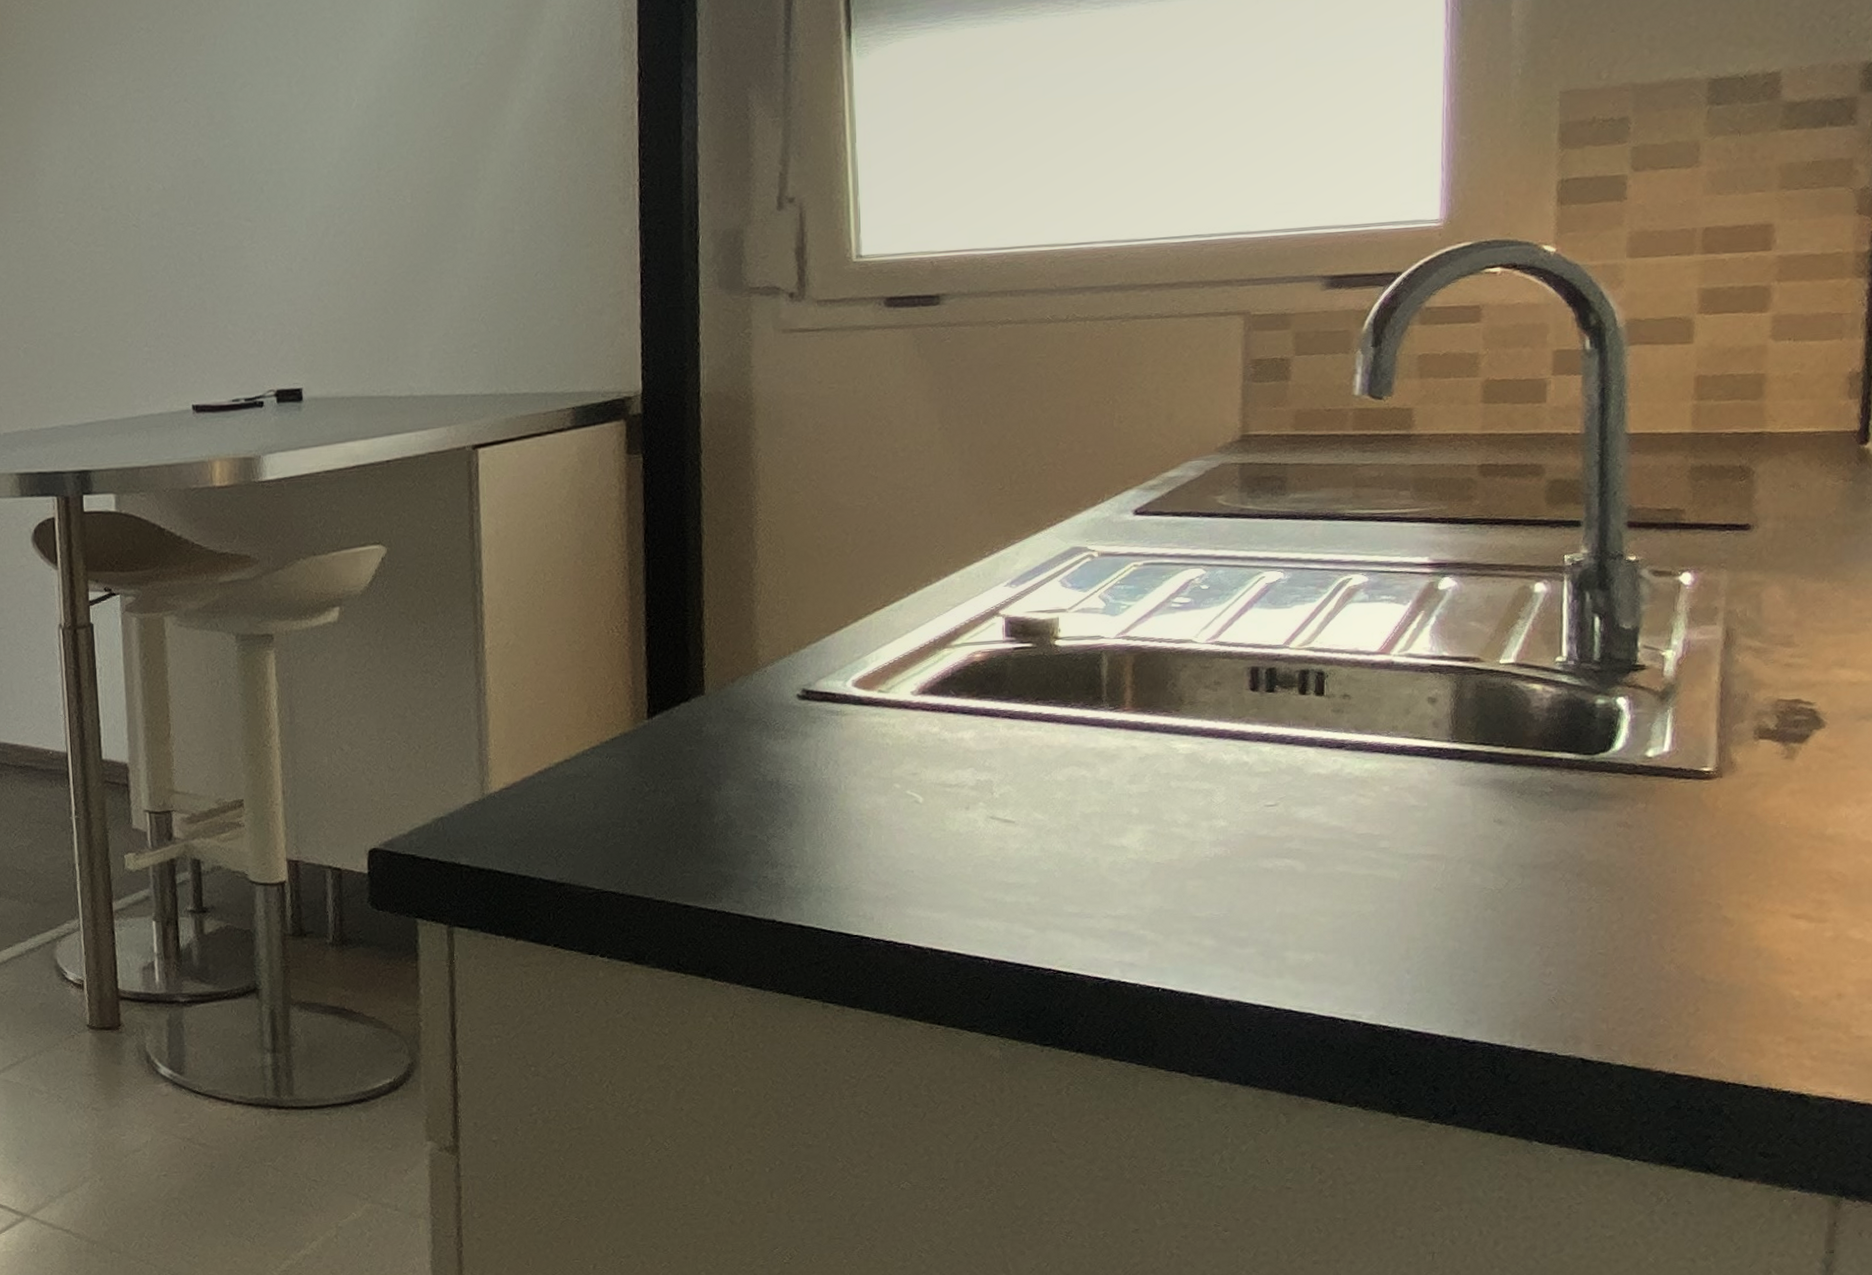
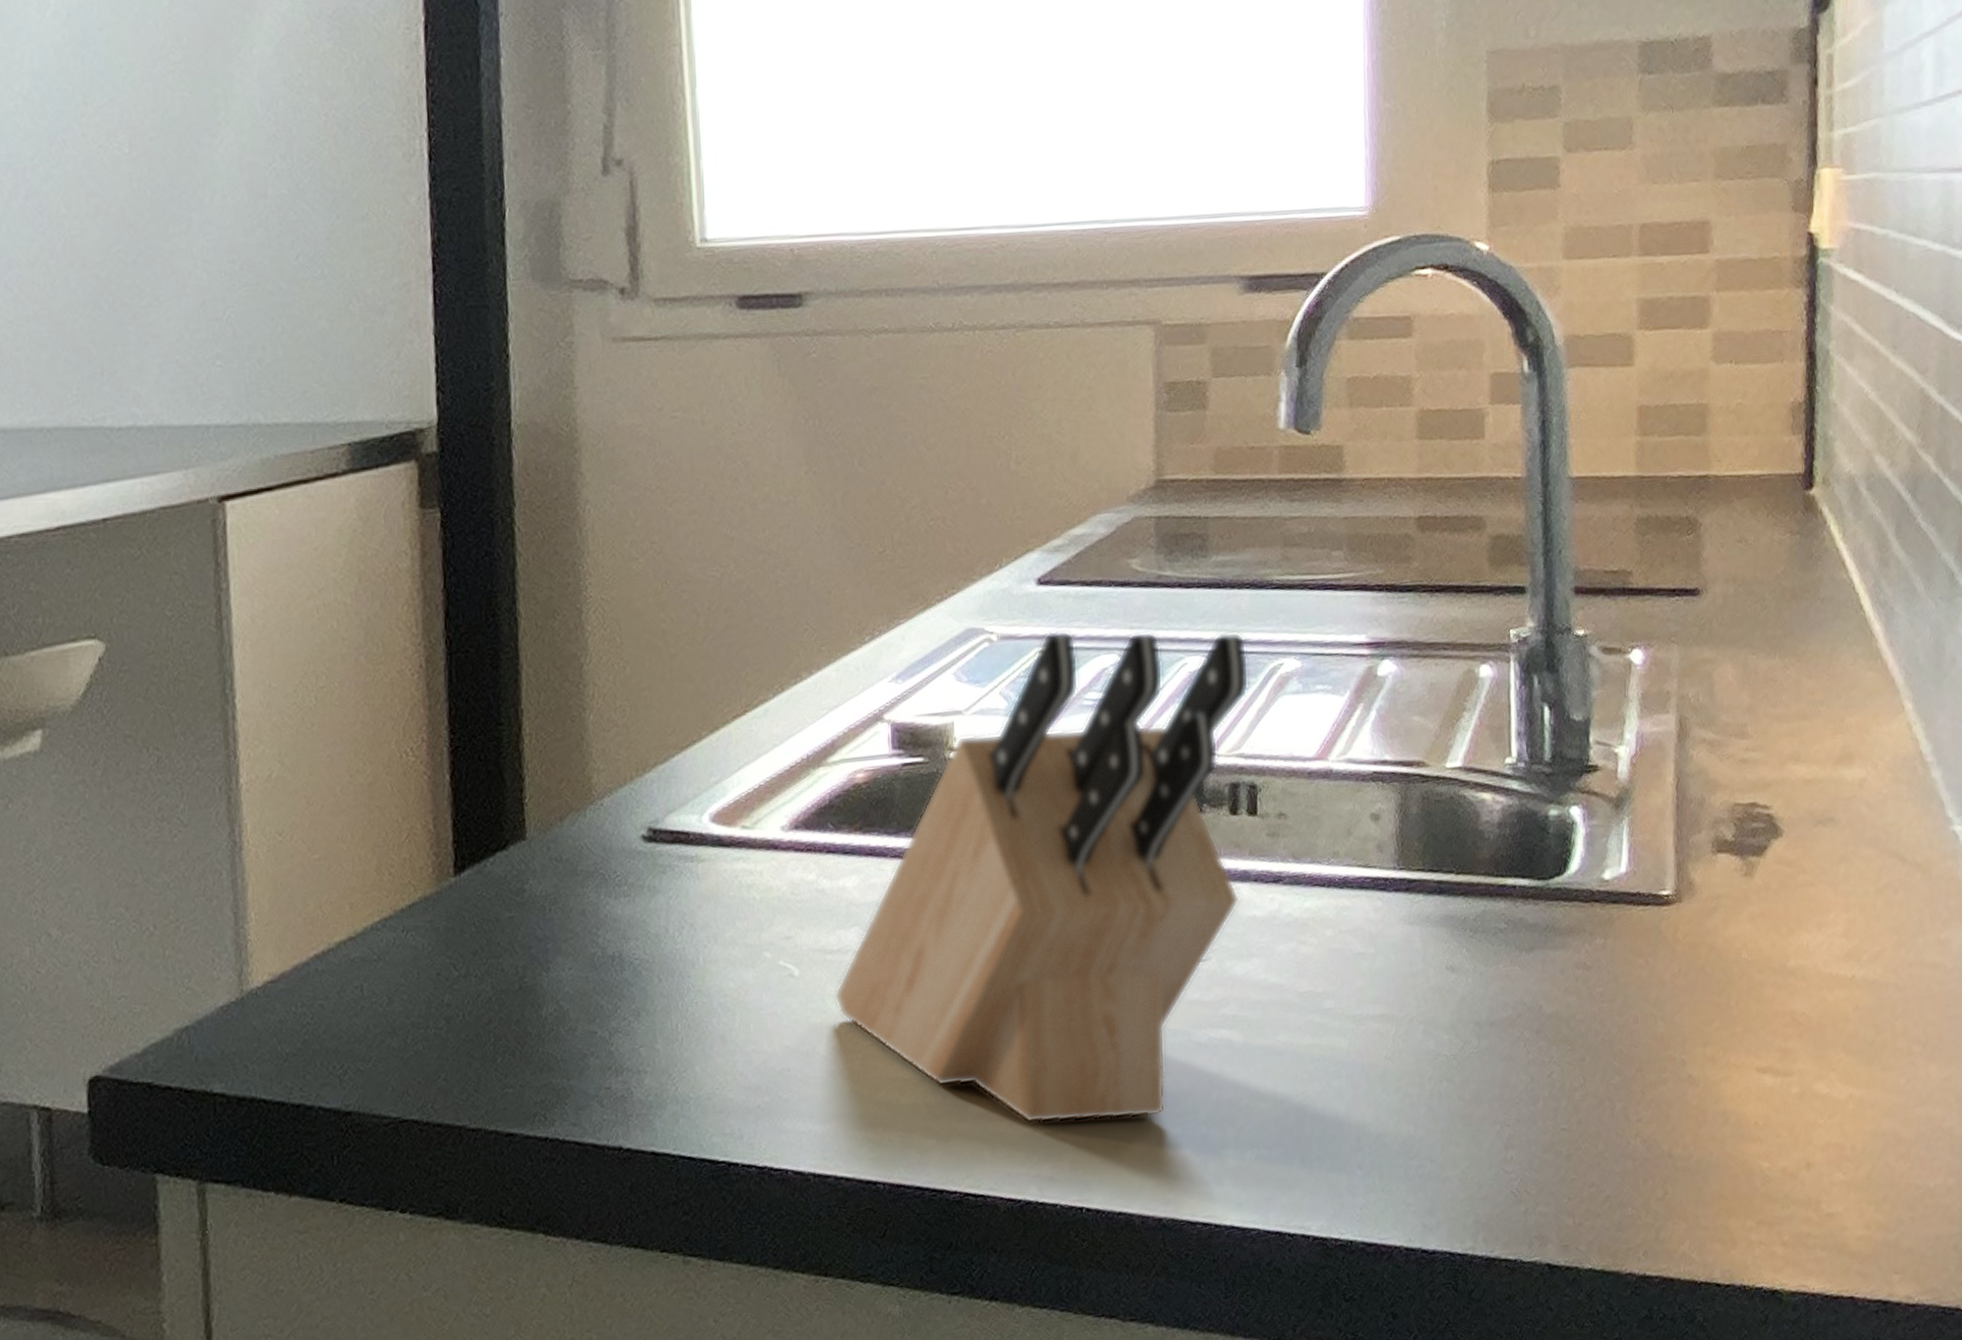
knife block: none [952,549,1320,923] -> present [834,630,1249,1124]

